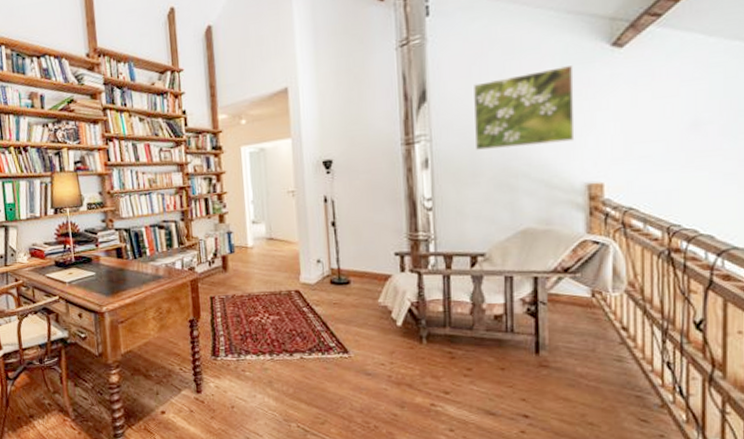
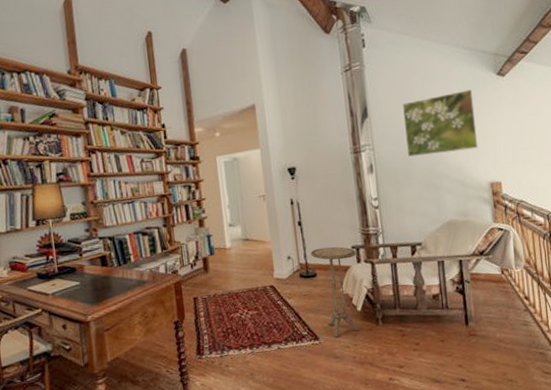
side table: none [344,252,401,353] -> present [310,246,361,338]

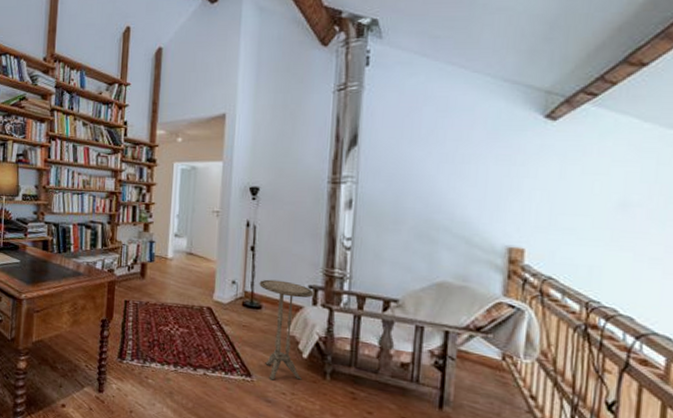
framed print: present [403,89,478,157] -> none [399,131,505,203]

